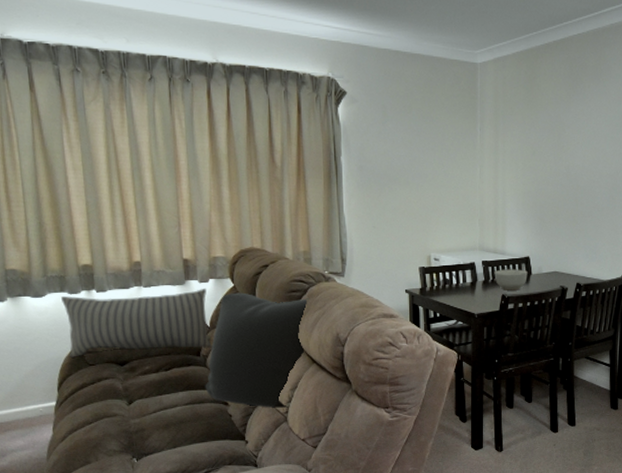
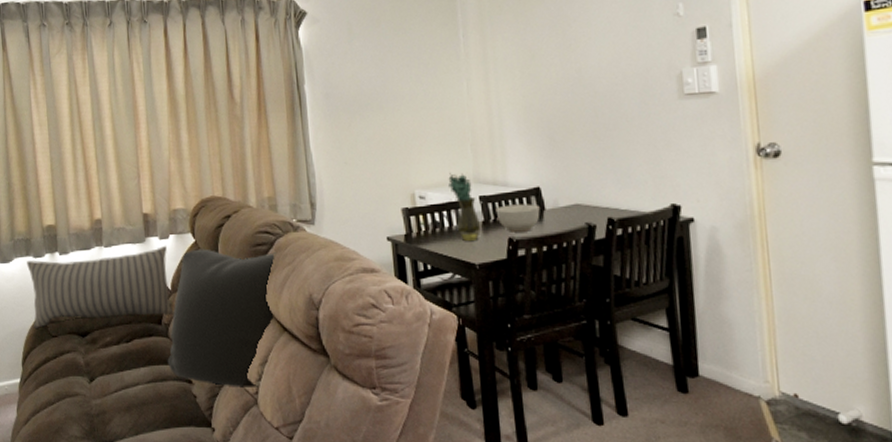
vase: none [459,241,482,296] -> present [448,173,482,242]

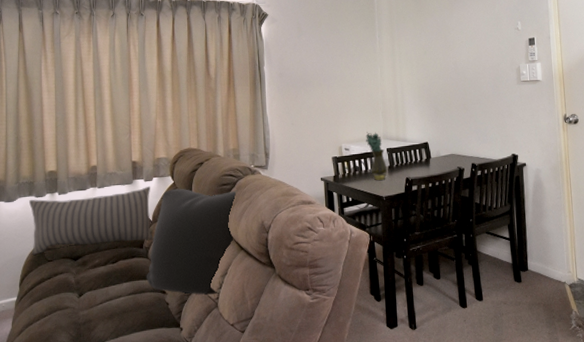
bowl: present [496,203,540,232] -> none [398,154,428,174]

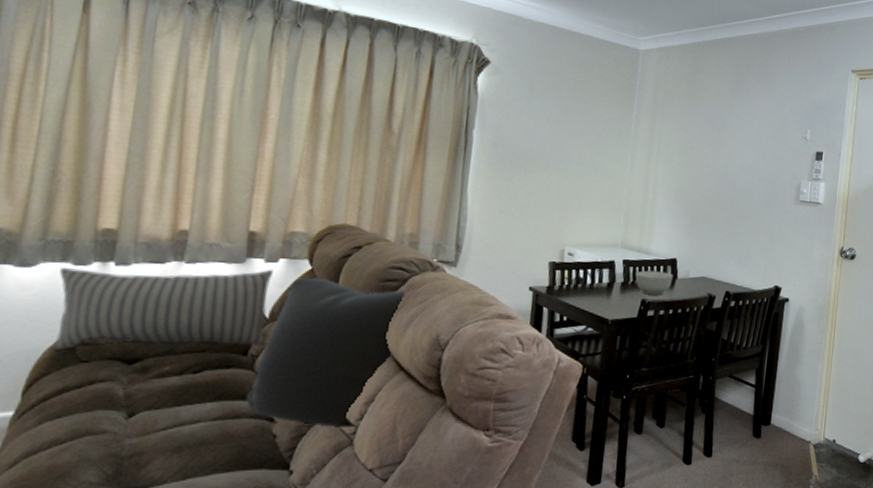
vase: present [366,132,388,181] -> none [597,236,620,299]
bowl: none [398,154,428,174] -> present [635,270,673,296]

